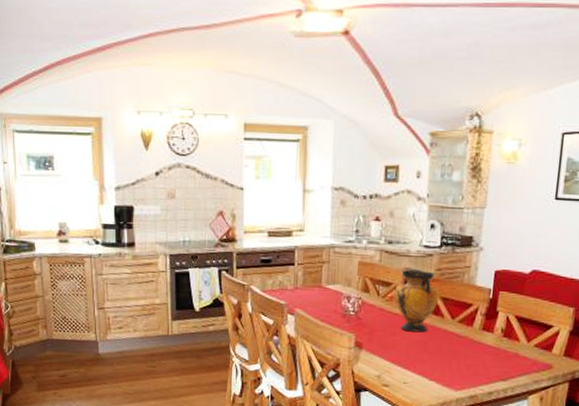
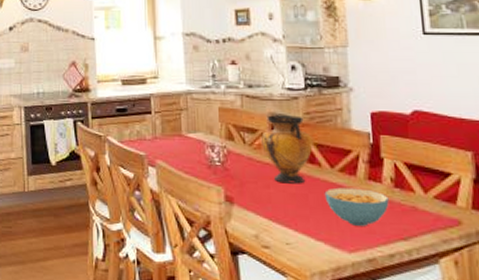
cereal bowl: none [442,336,497,369] -> present [324,187,389,226]

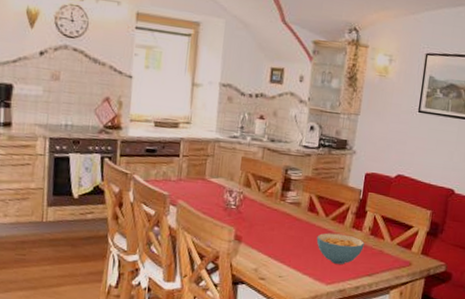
vase: present [261,115,313,184] -> none [274,168,316,228]

